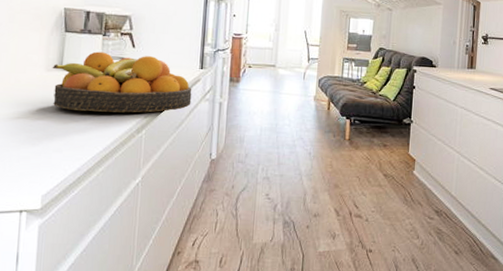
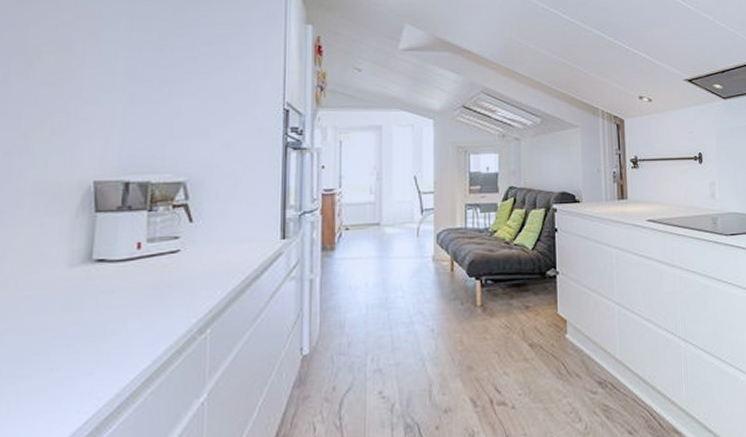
fruit bowl: present [52,51,192,113] -> none [77,230,272,315]

